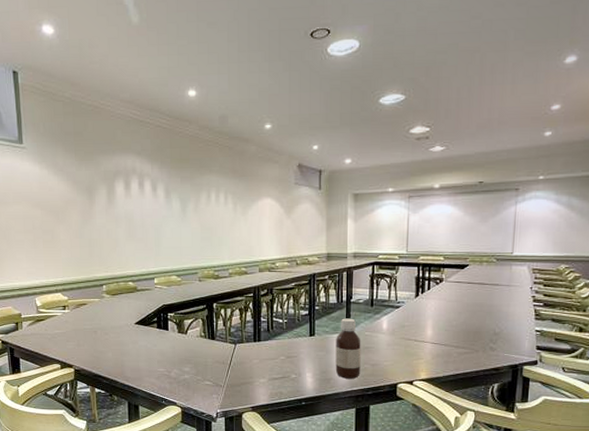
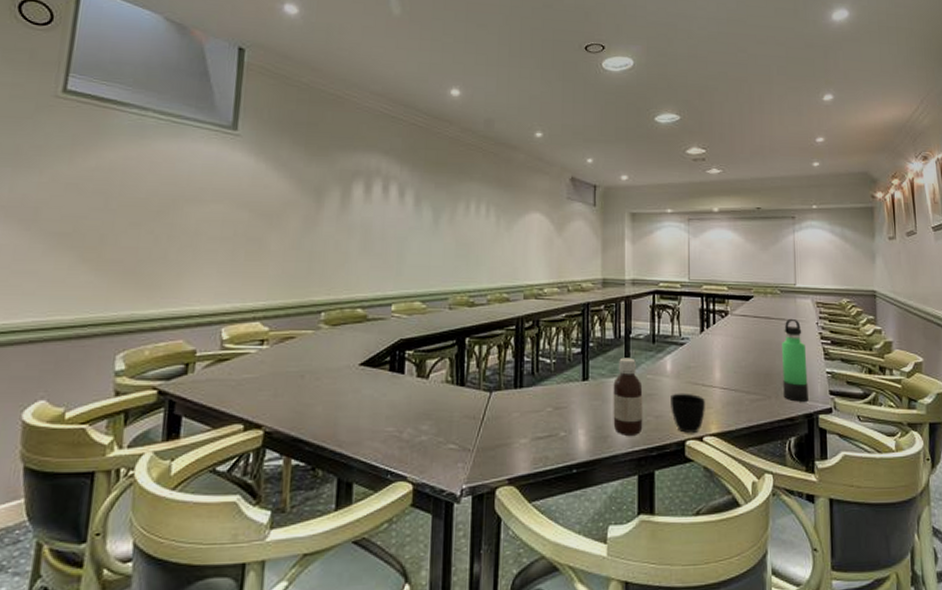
cup: none [385,346,416,378] -> present [671,393,705,433]
thermos bottle: none [491,284,517,355] -> present [782,318,808,402]

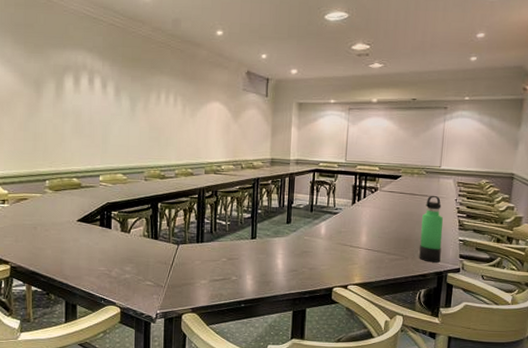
bottle: present [613,357,643,435] -> none [274,222,300,282]
cup: present [671,393,705,433] -> none [322,251,352,282]

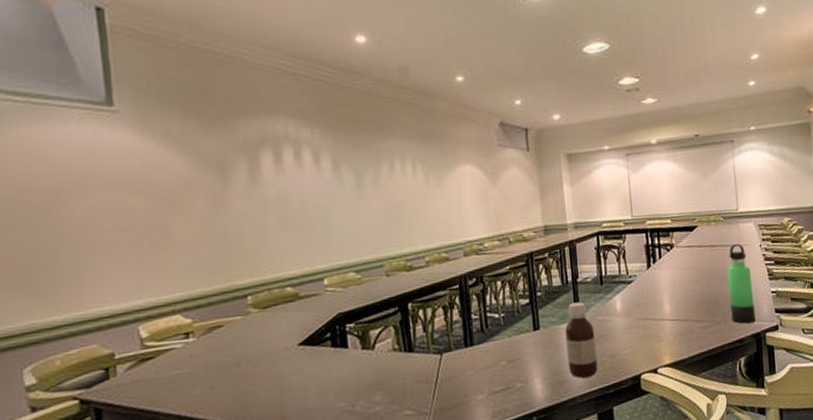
bottle: none [274,222,300,282] -> present [565,302,598,378]

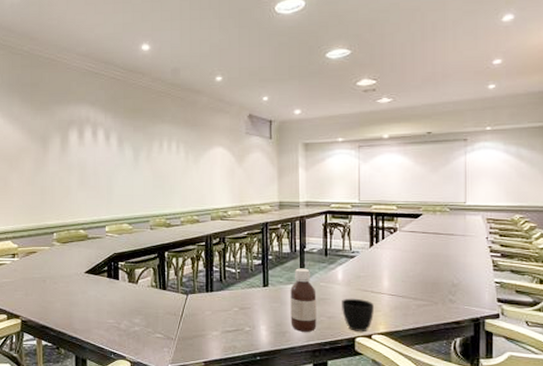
cup: none [623,329,658,368] -> present [342,298,374,331]
thermos bottle: present [727,243,756,324] -> none [450,233,475,308]

